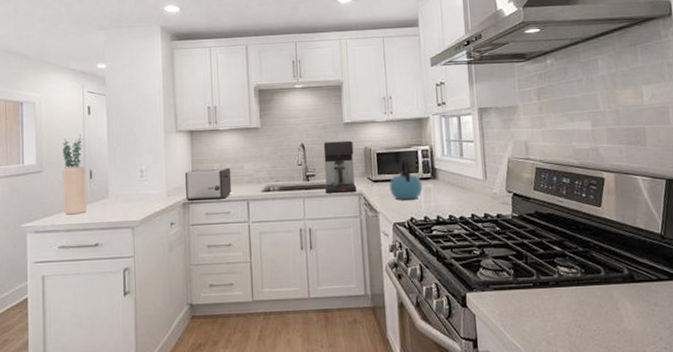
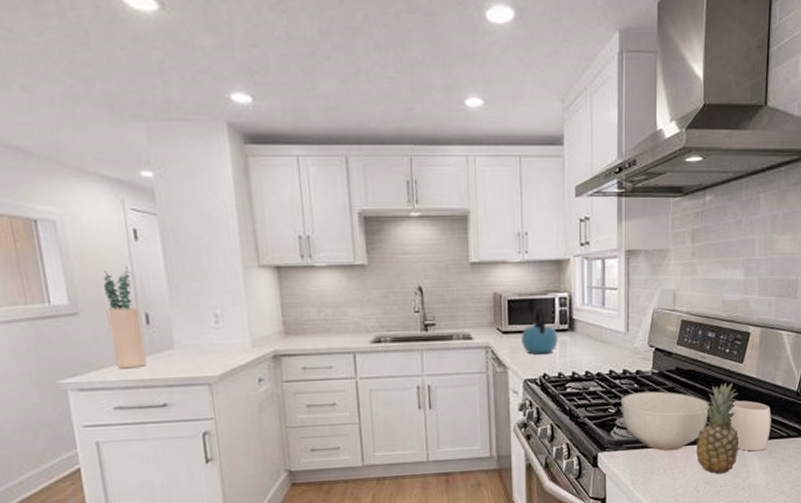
toaster: present [185,167,232,202] -> none [274,313,334,354]
coffee maker: present [323,140,357,194] -> none [445,284,484,347]
bowl: none [484,233,573,293] -> present [620,391,710,451]
fruit: none [563,226,608,318] -> present [695,383,740,474]
mug: none [592,243,639,295] -> present [728,400,772,452]

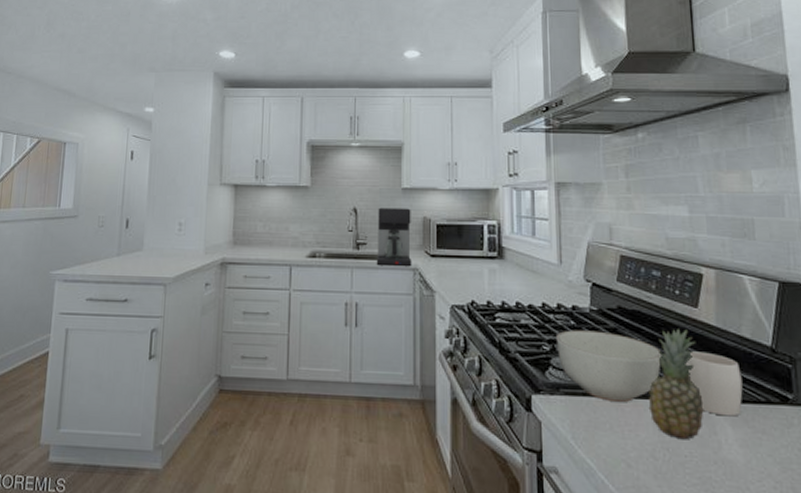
vase: present [103,265,147,369] -> none [96,179,123,266]
coffee maker: none [445,284,484,347] -> present [377,207,412,267]
kettle: present [521,305,558,355] -> none [449,231,487,281]

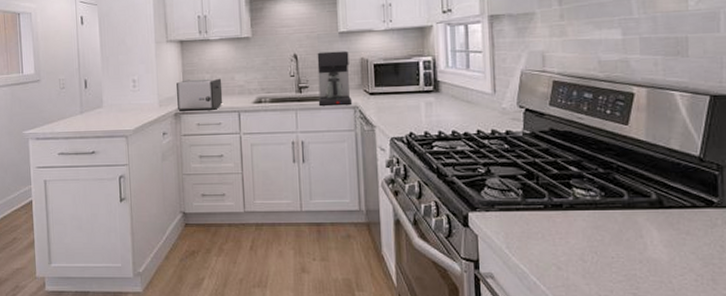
toaster: none [225,227,275,263] -> present [177,78,223,113]
bowl: present [555,330,662,403] -> none [490,152,593,215]
fruit: present [648,329,704,440] -> none [578,146,631,244]
mug: present [685,351,743,417] -> none [614,165,670,221]

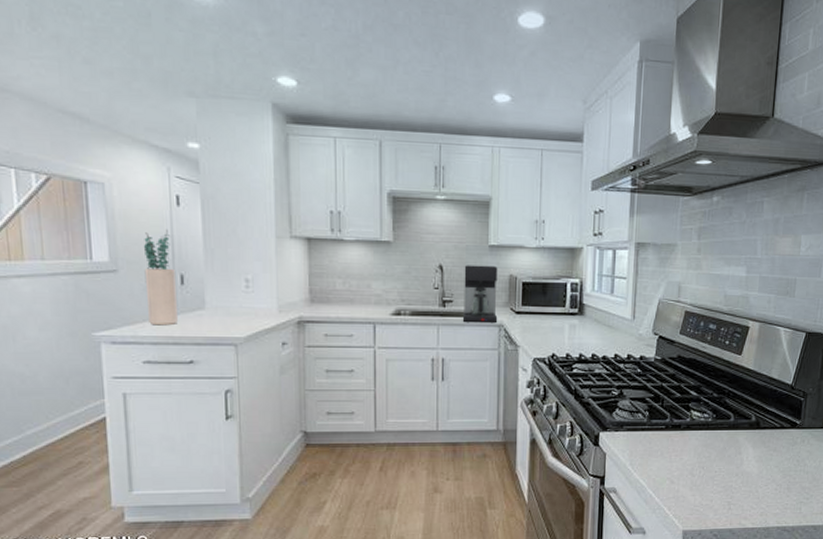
vase: none [58,44,83,123] -> present [143,228,178,326]
toaster: present [177,78,223,113] -> none [301,283,356,321]

